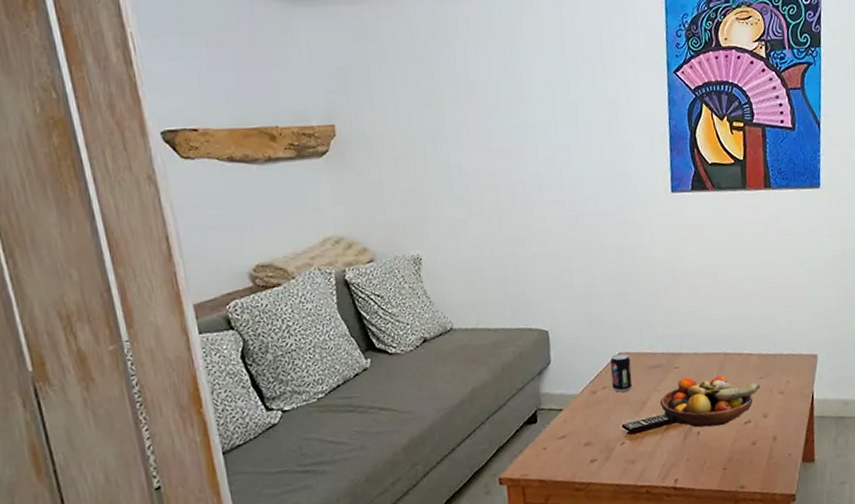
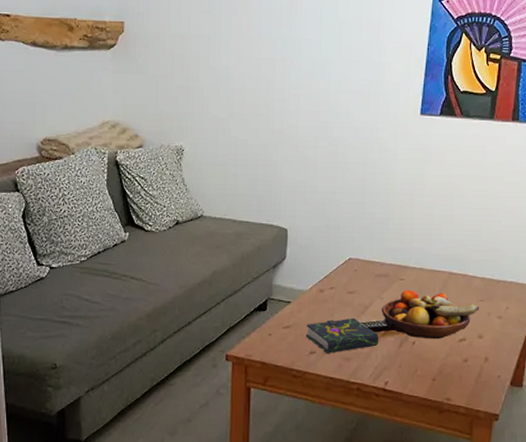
book: none [582,416,663,459] -> present [305,317,380,353]
beverage can: present [610,353,632,393] -> none [339,259,359,294]

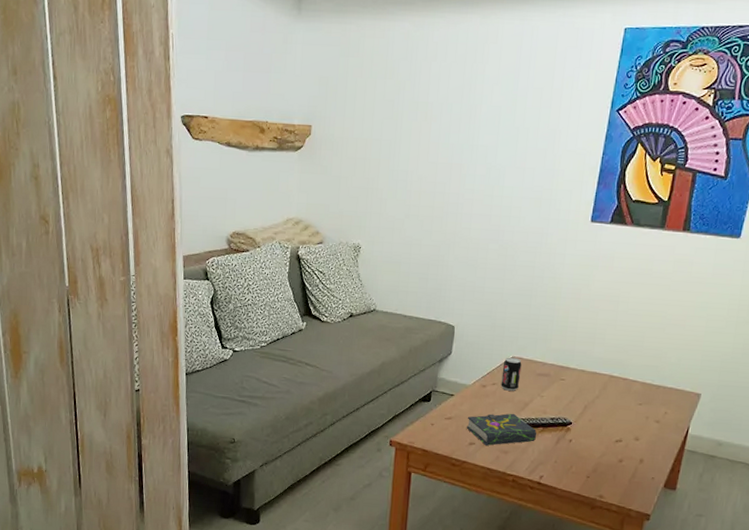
beverage can: none [339,259,359,294] -> present [501,357,522,391]
fruit bowl: present [381,289,480,340] -> none [540,389,638,439]

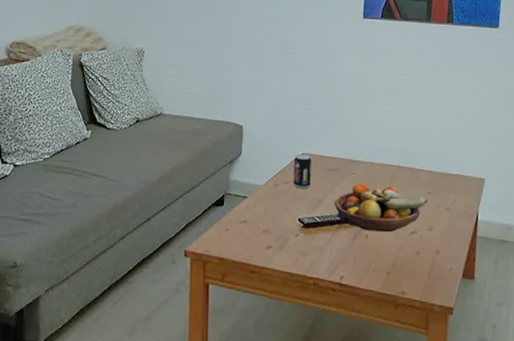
book: present [466,413,537,446] -> none [262,211,334,248]
fruit bowl: none [540,389,638,439] -> present [334,183,428,233]

